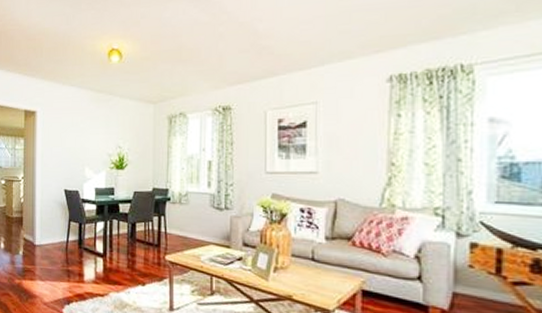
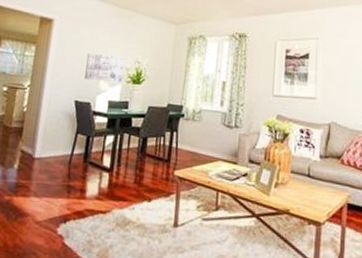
wall art: none [71,141,106,169] -> present [84,52,125,82]

